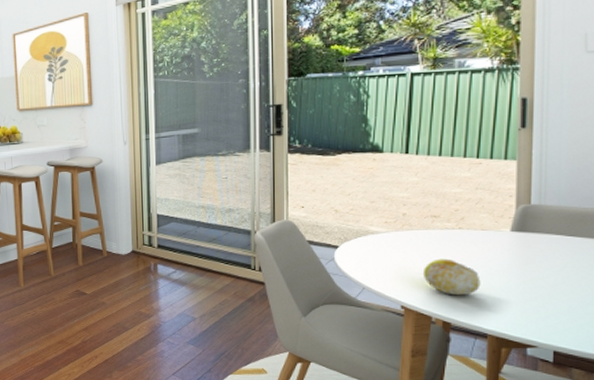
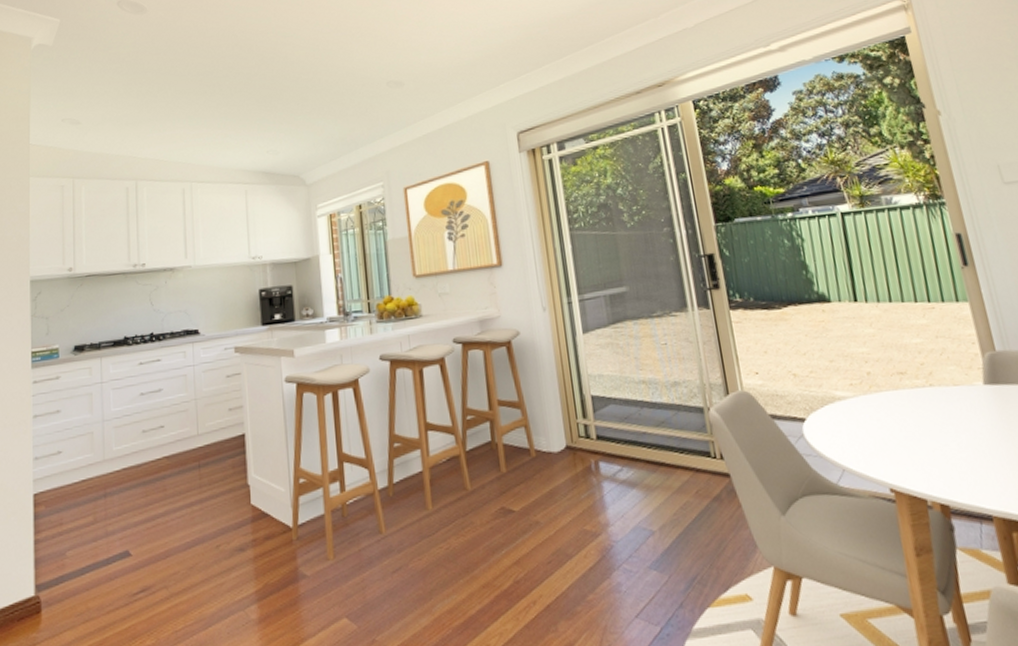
fruit: present [422,258,481,296] -> none [903,423,970,470]

